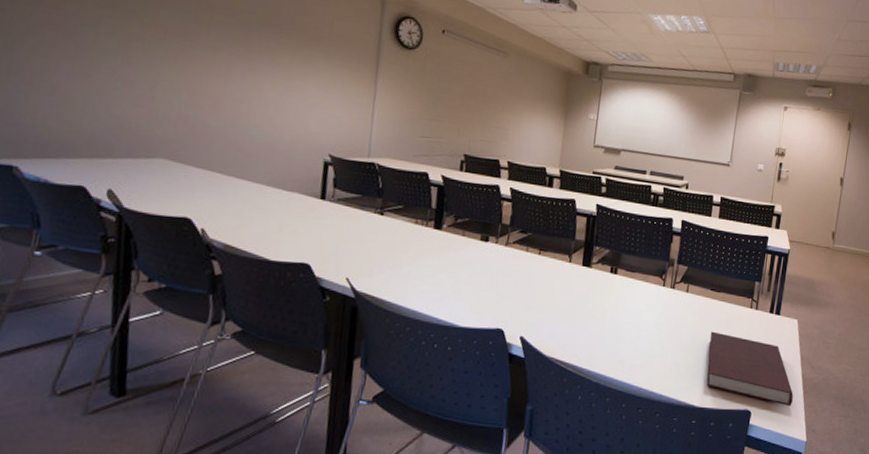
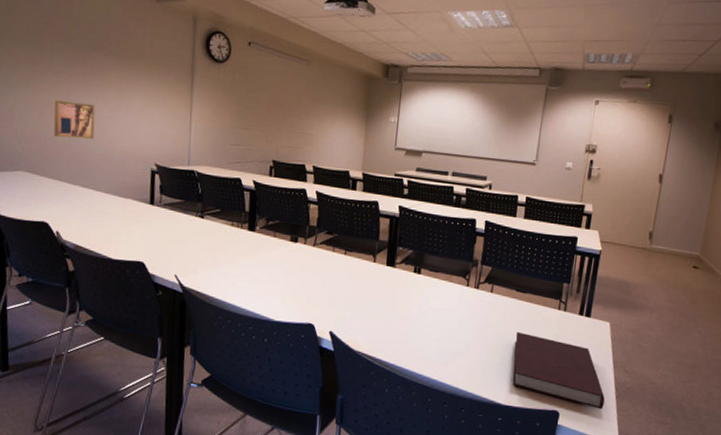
wall art: none [205,79,261,125] -> present [53,100,96,139]

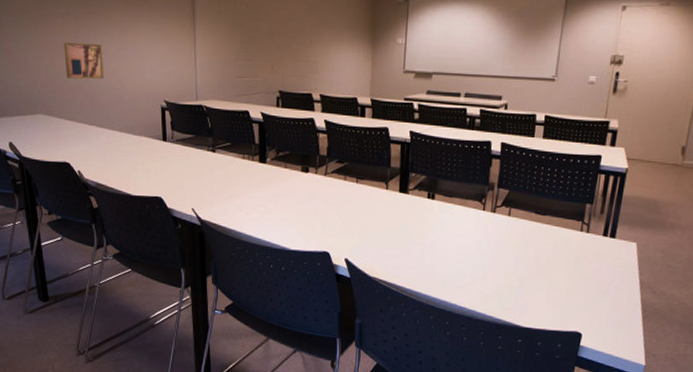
notebook: present [512,331,605,410] -> none [532,254,630,331]

